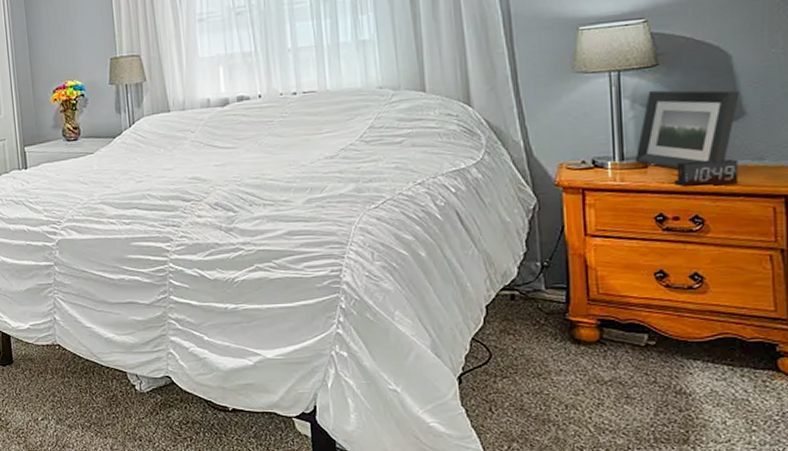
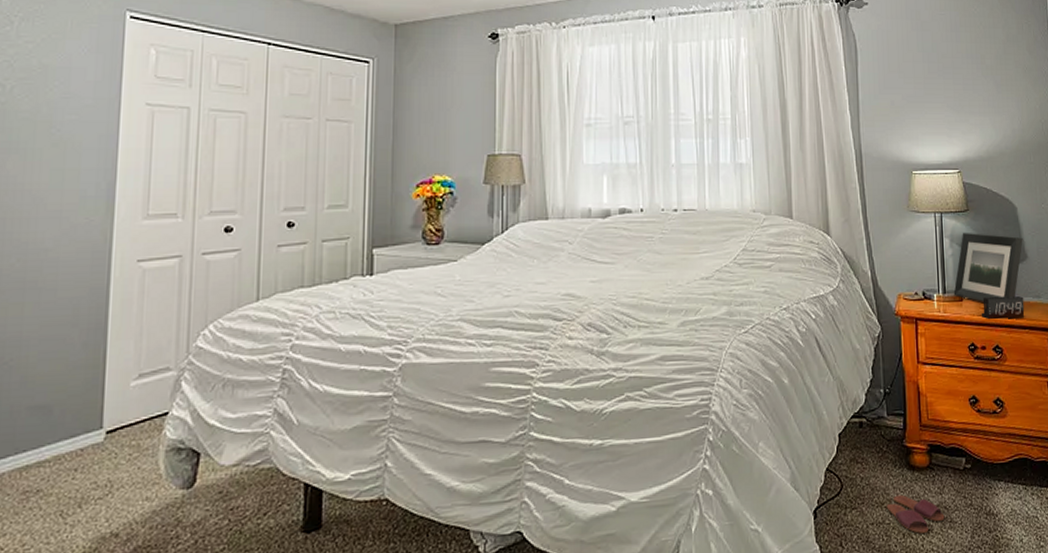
slippers: none [544,367,620,406] -> present [886,494,945,534]

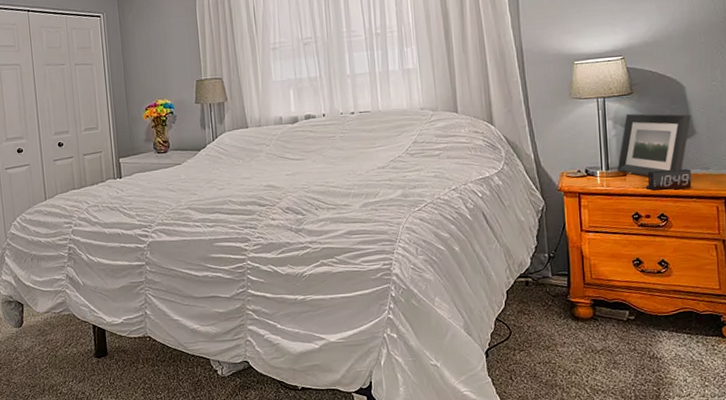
slippers: present [886,494,945,534] -> none [552,340,609,372]

